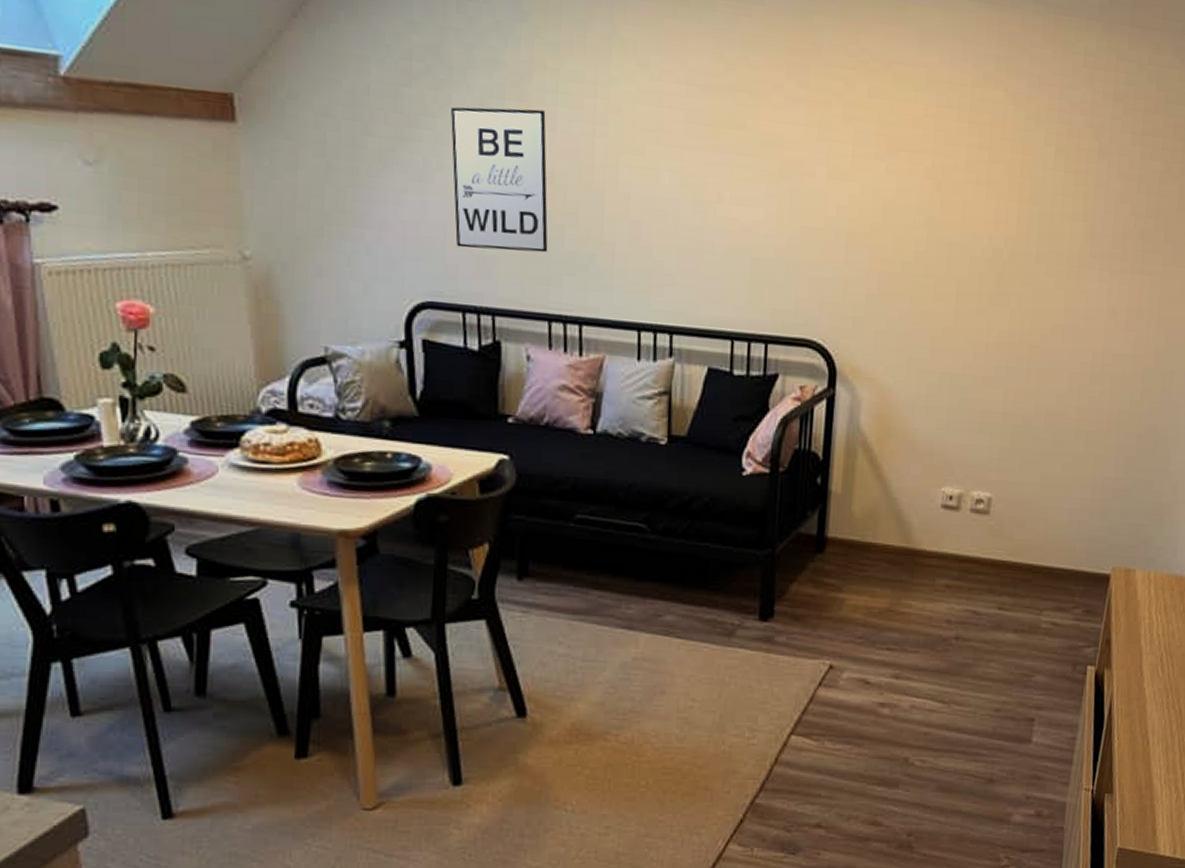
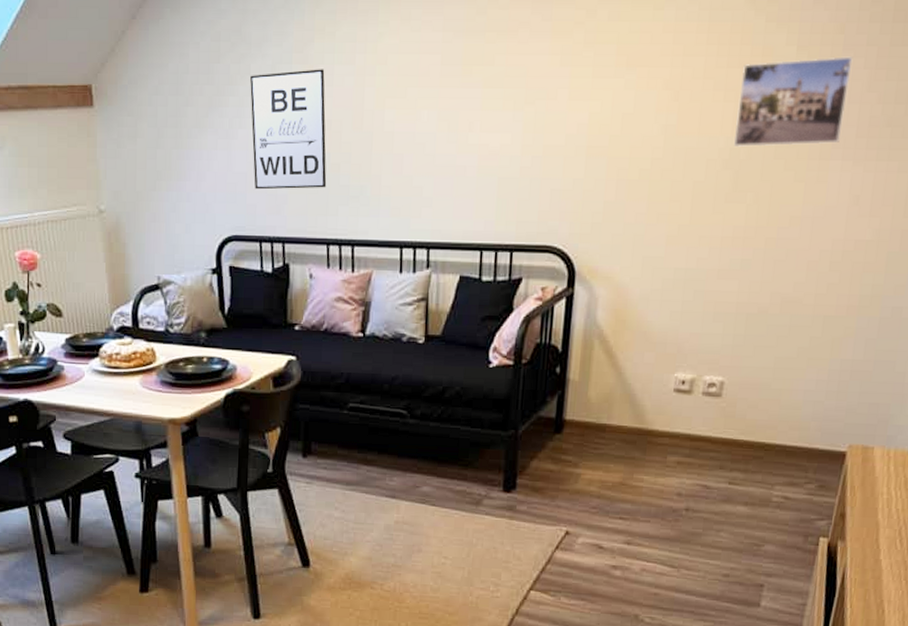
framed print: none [997,160,1108,252] -> present [734,56,853,148]

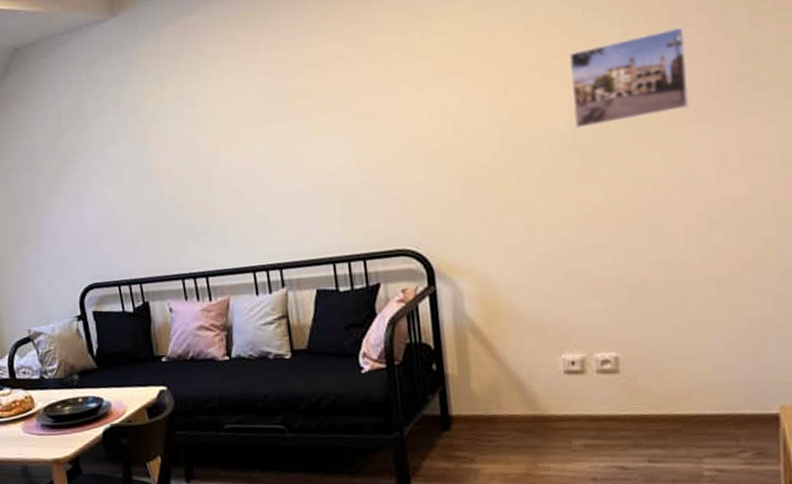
wall art: present [250,69,327,190] -> none [92,126,174,240]

